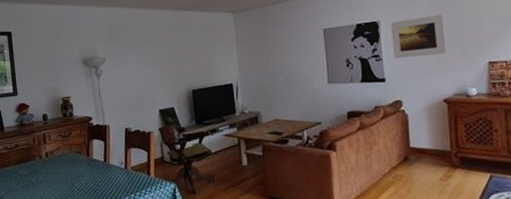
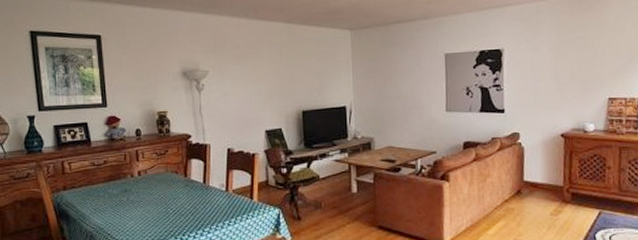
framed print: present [390,14,446,59] -> none [514,46,568,90]

